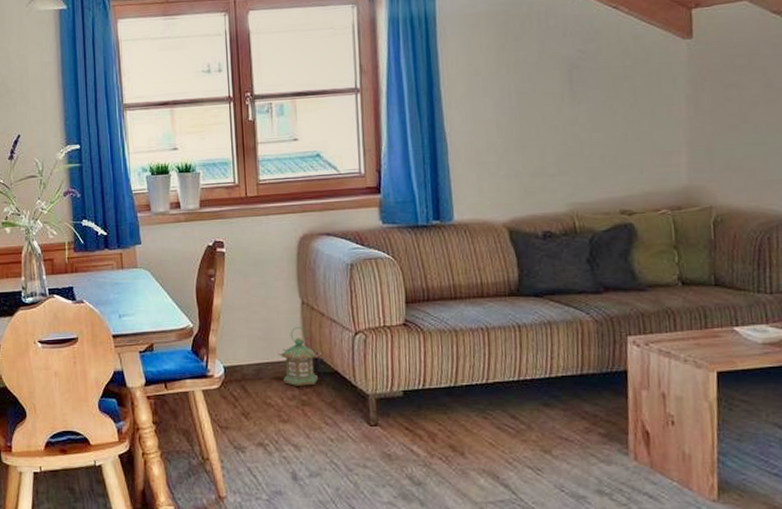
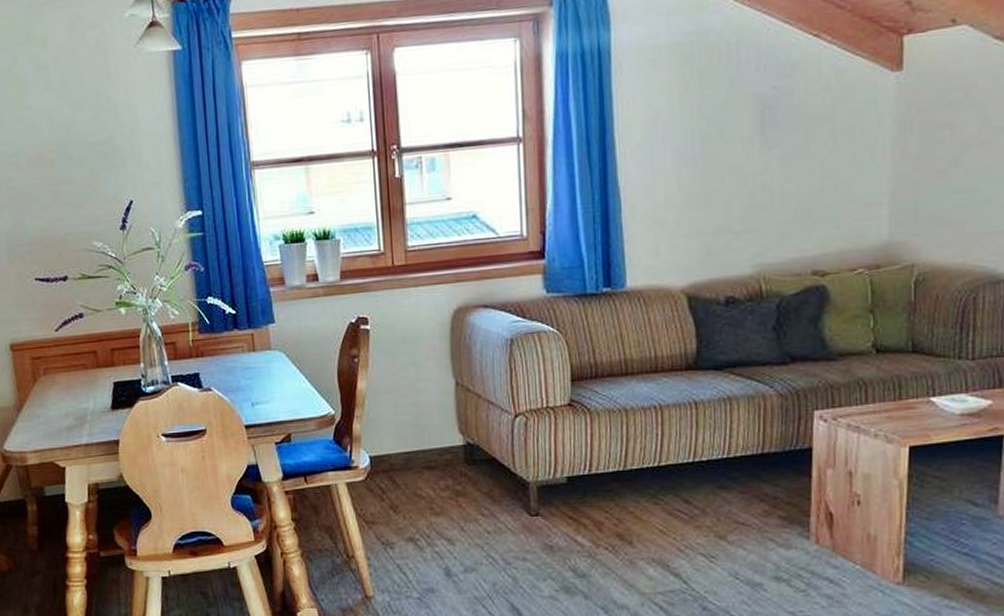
lantern: present [278,326,318,386] -> none [429,409,473,475]

